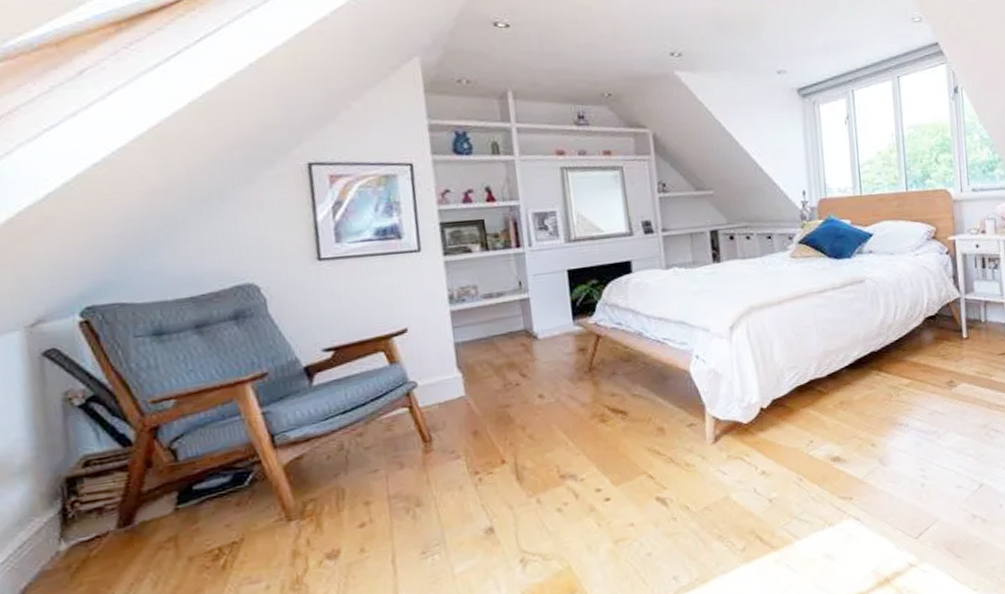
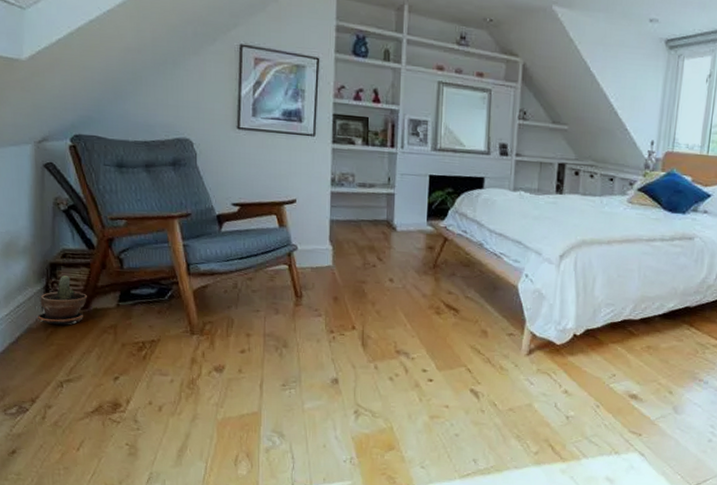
potted plant: none [53,488,129,560] -> present [38,275,87,325]

